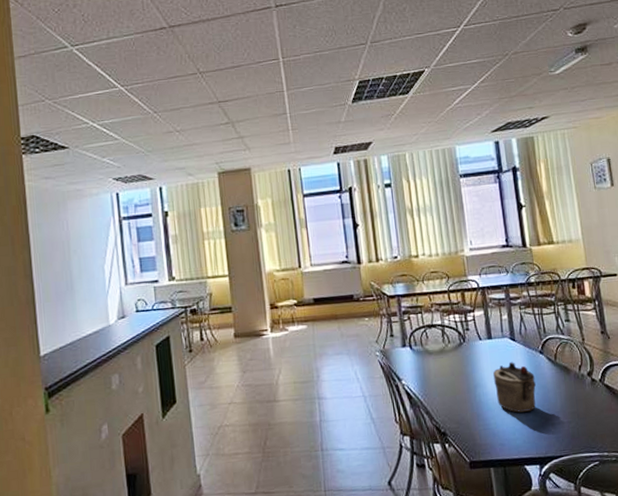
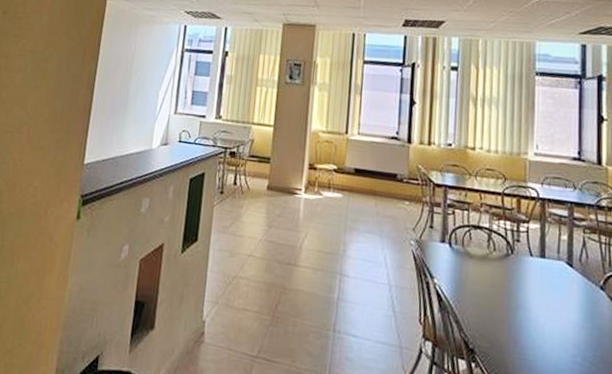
teapot: present [493,362,536,413] -> none [540,290,590,353]

